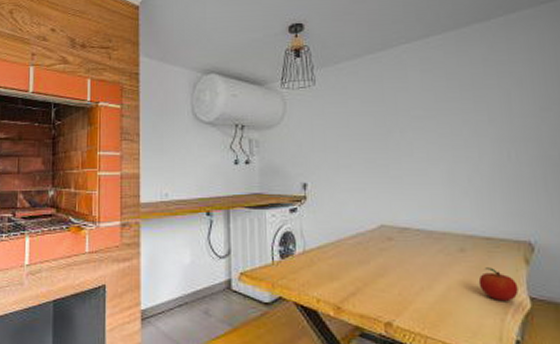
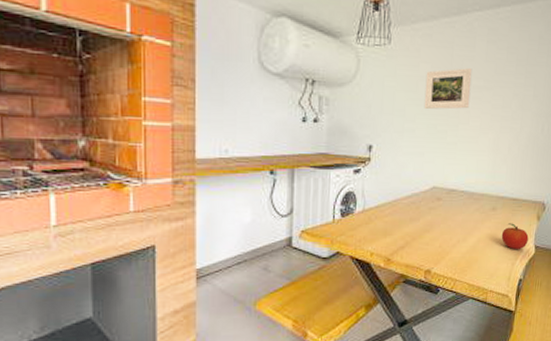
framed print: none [356,99,411,143] -> present [424,68,473,109]

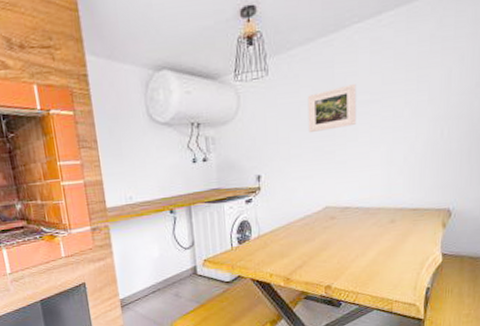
fruit: present [501,223,529,250] -> none [403,233,434,260]

